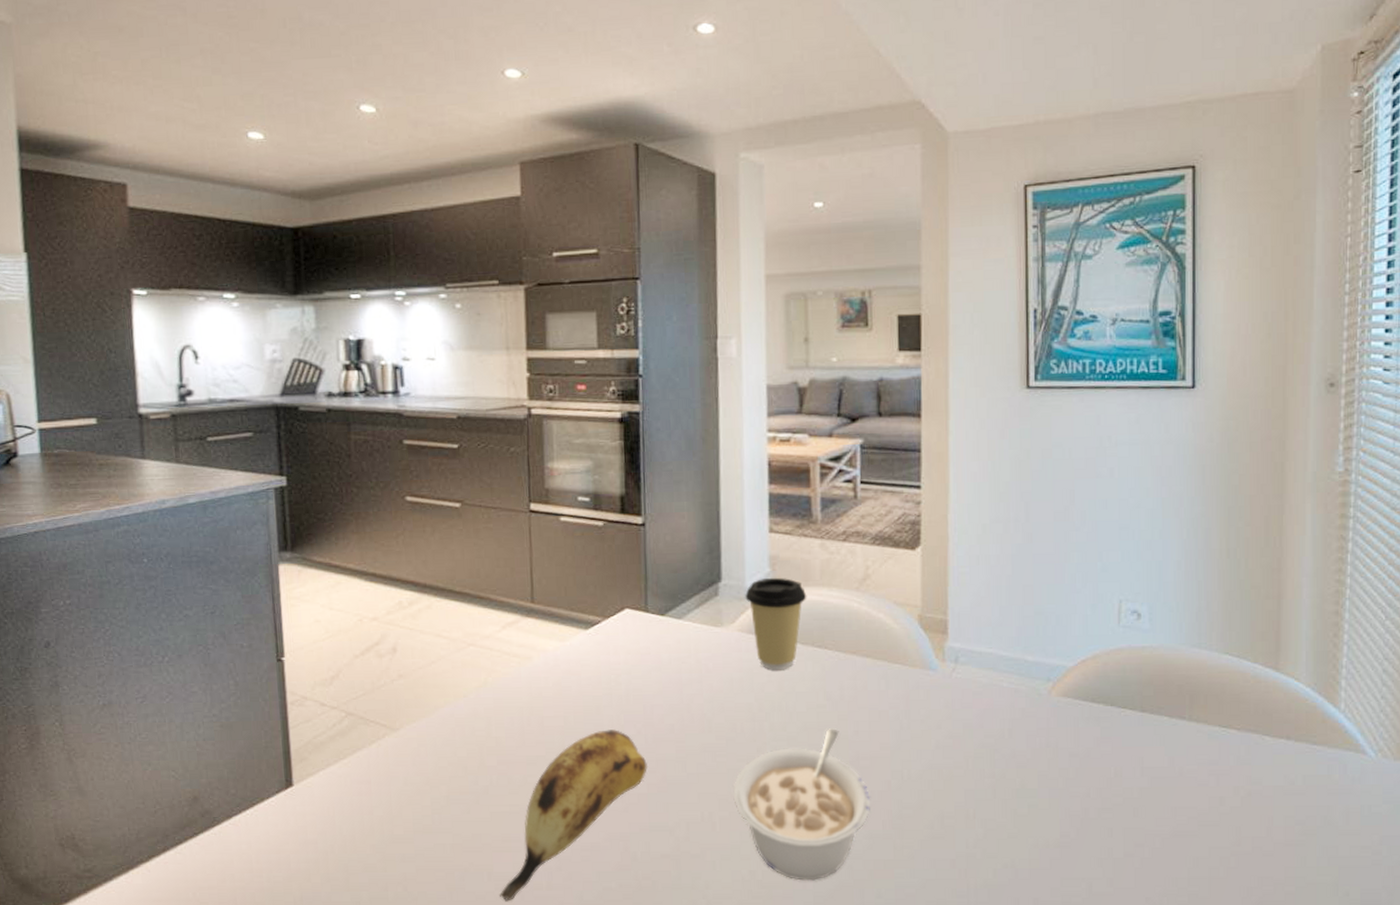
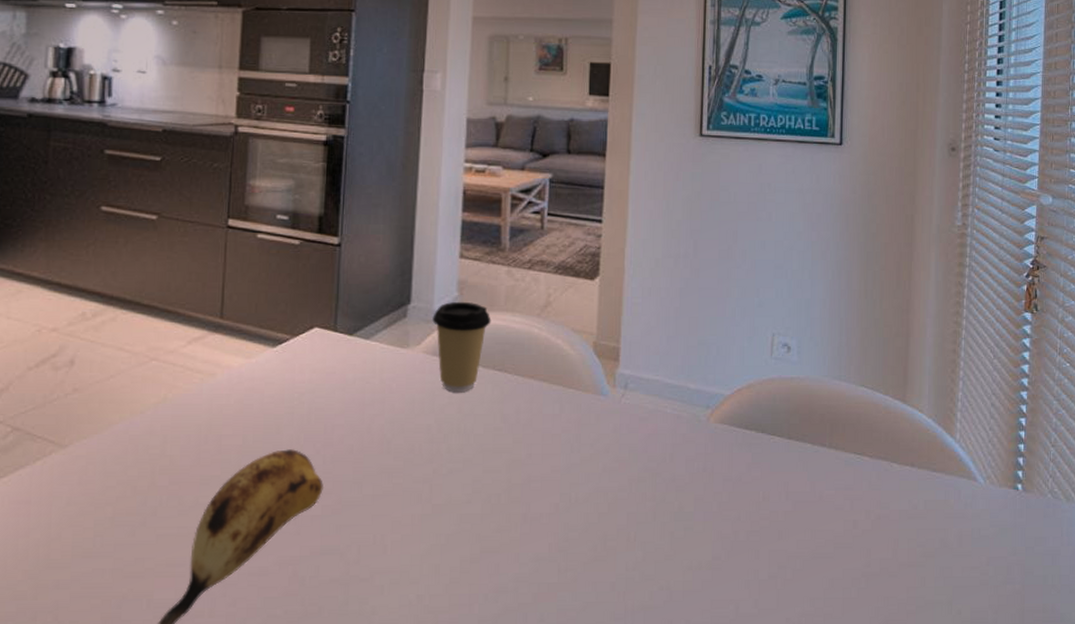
legume: present [733,728,871,881] -> none [406,451,540,605]

